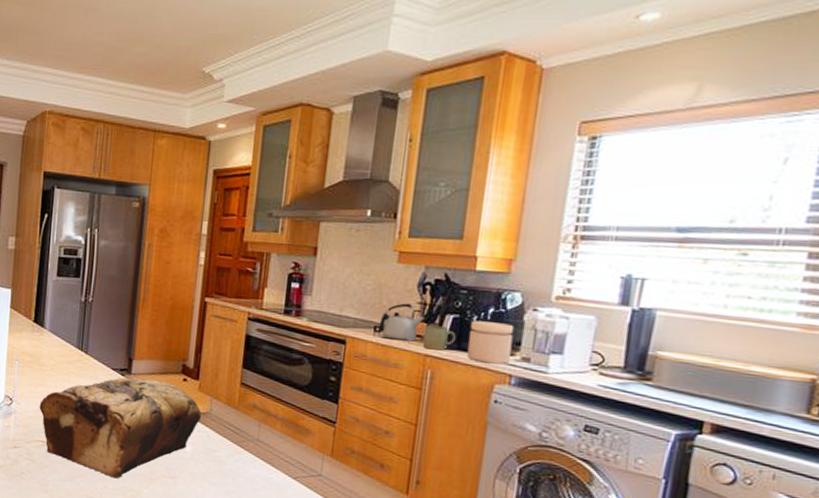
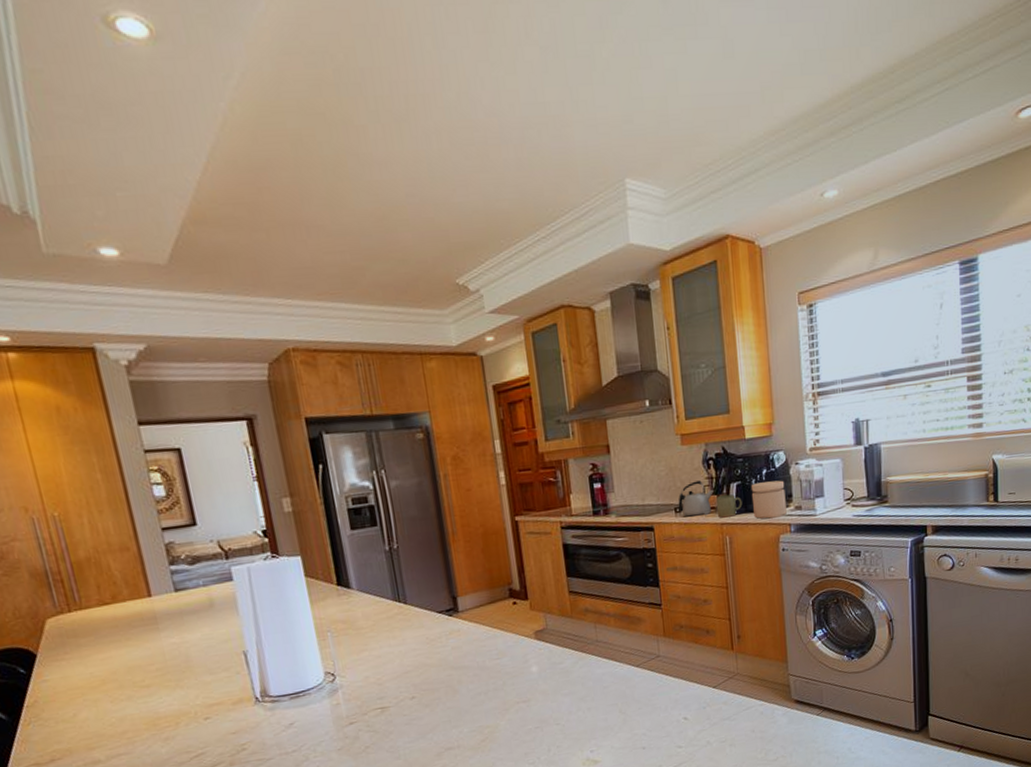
bread loaf: present [39,377,201,479] -> none [367,610,539,721]

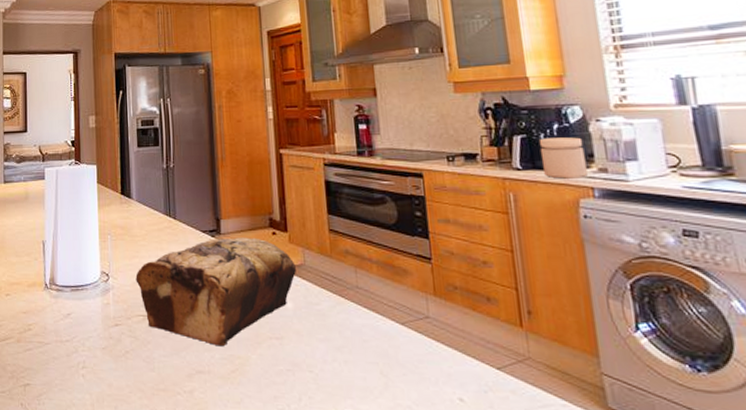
bread loaf: none [367,610,539,721] -> present [135,237,296,347]
kettle: present [678,480,715,517] -> none [450,130,494,167]
mug: present [715,494,743,518] -> none [495,148,529,172]

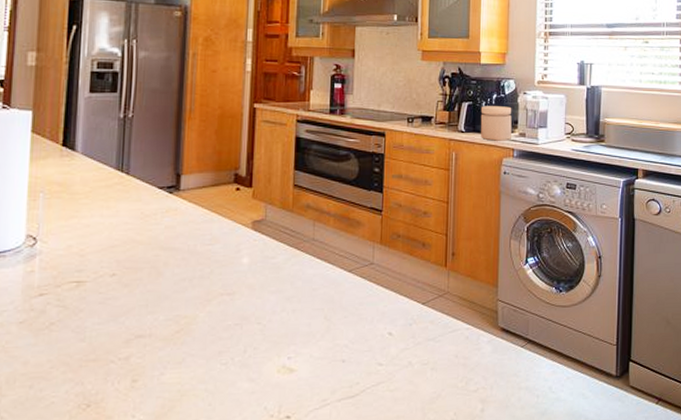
bread loaf: present [135,237,296,347] -> none [71,193,256,308]

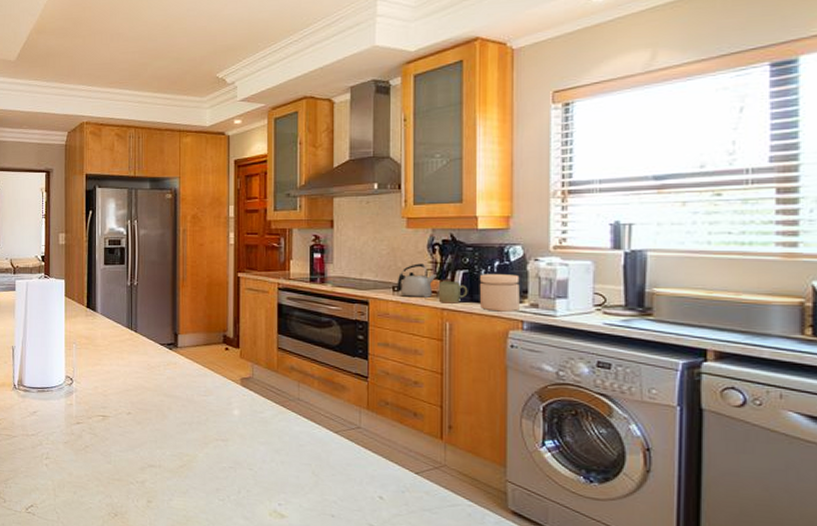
kettle: none [411,95,447,128] -> present [397,263,438,297]
mug: none [446,113,472,134] -> present [438,281,468,304]

